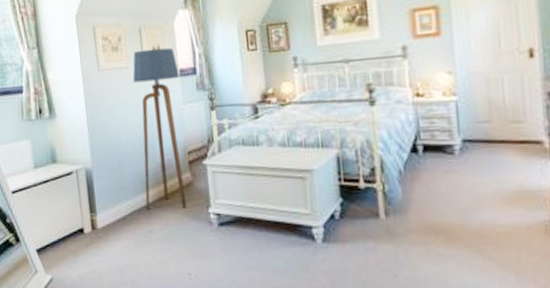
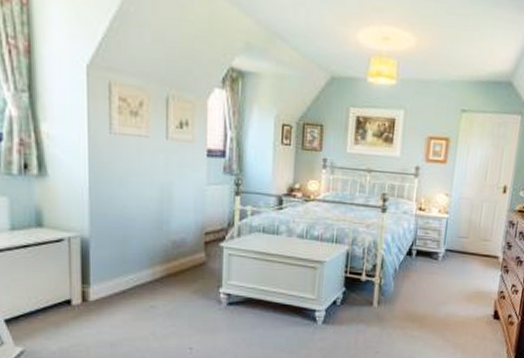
floor lamp: present [132,48,187,211] -> none [151,120,207,287]

